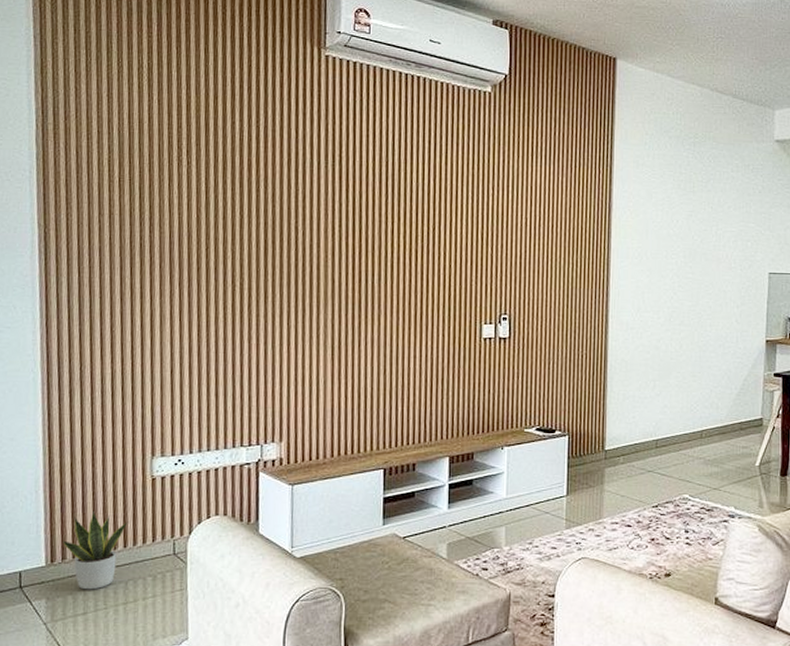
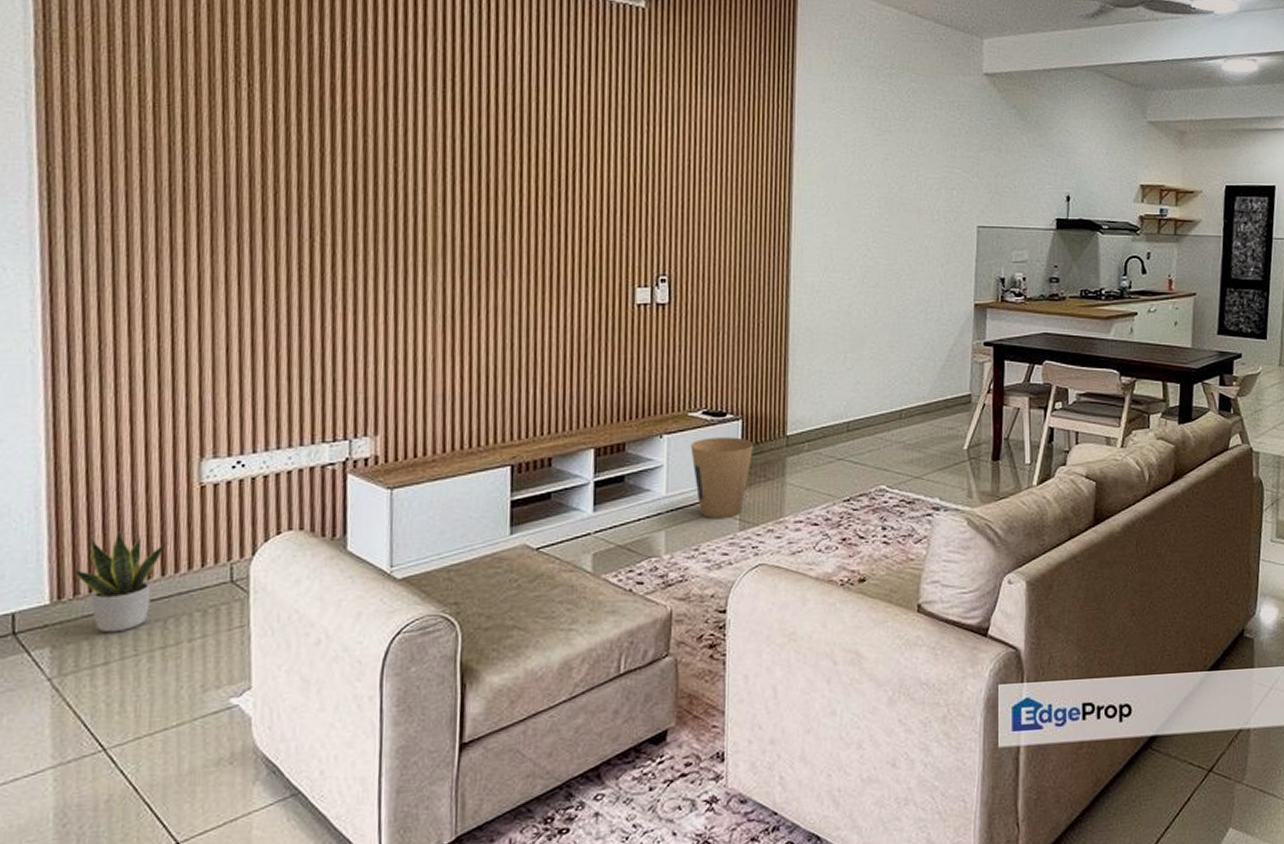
trash can: none [526,450,578,519] -> present [690,437,754,519]

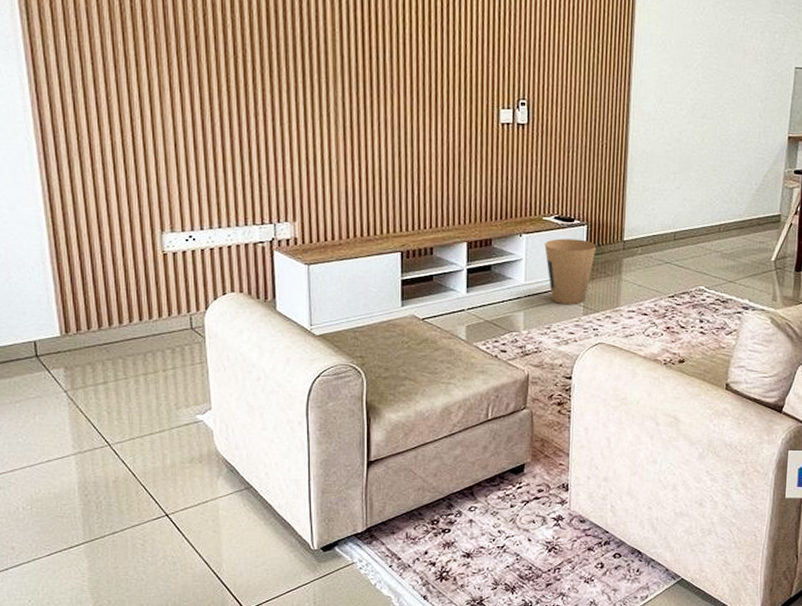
potted plant: present [74,530,168,633] -> none [76,283,142,361]

